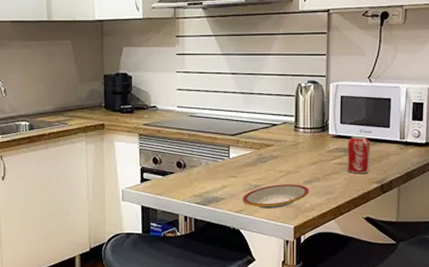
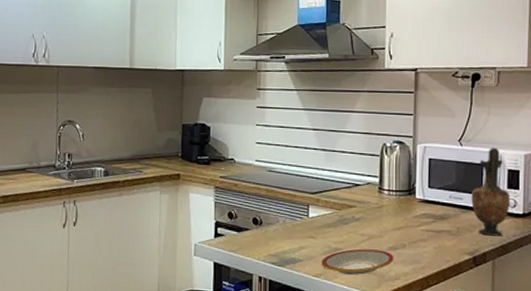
beverage can: present [347,135,370,173] -> none [436,201,461,243]
vase: none [379,82,415,165] -> present [471,147,511,236]

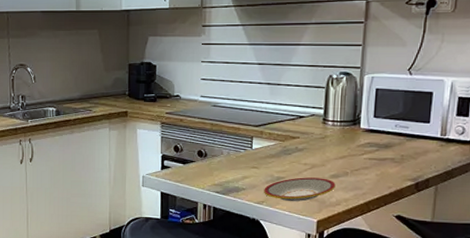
vase: present [471,147,511,236] -> none [417,75,459,163]

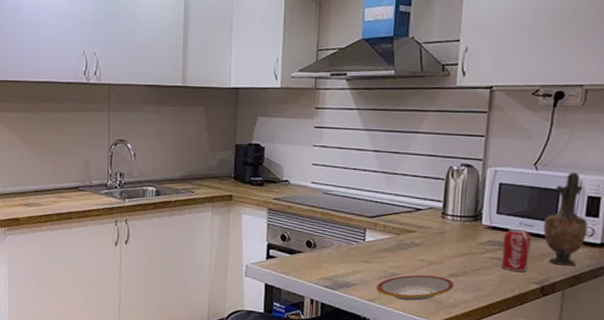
beverage can: none [378,130,406,170] -> present [501,228,531,272]
vase: none [417,75,459,163] -> present [543,171,588,266]

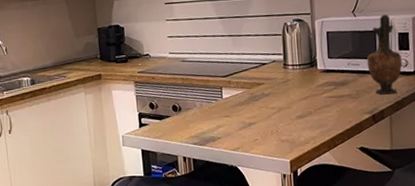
plate: present [376,274,454,301] -> none [238,119,303,145]
beverage can: present [501,228,531,272] -> none [336,68,360,106]

